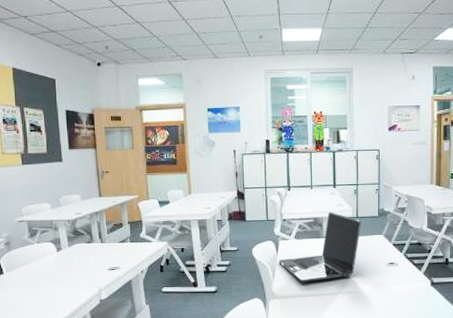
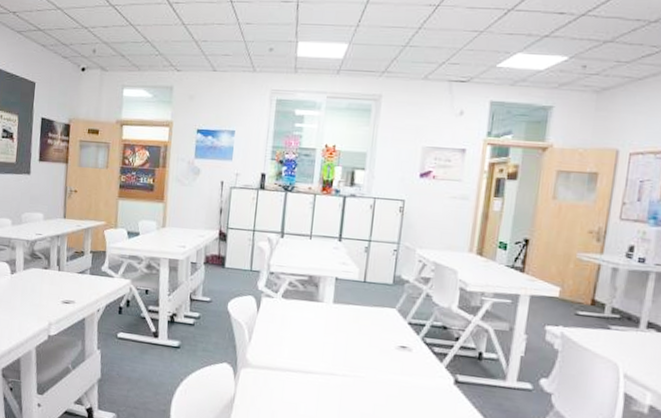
laptop: present [279,212,362,282] -> none [258,270,370,355]

